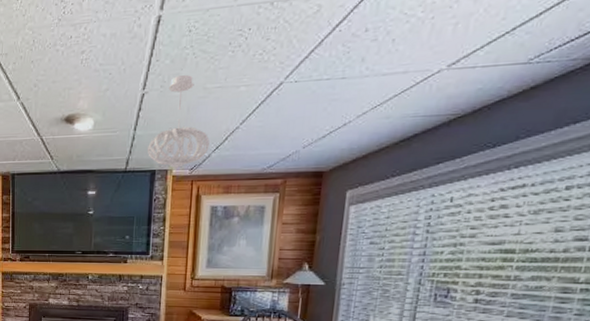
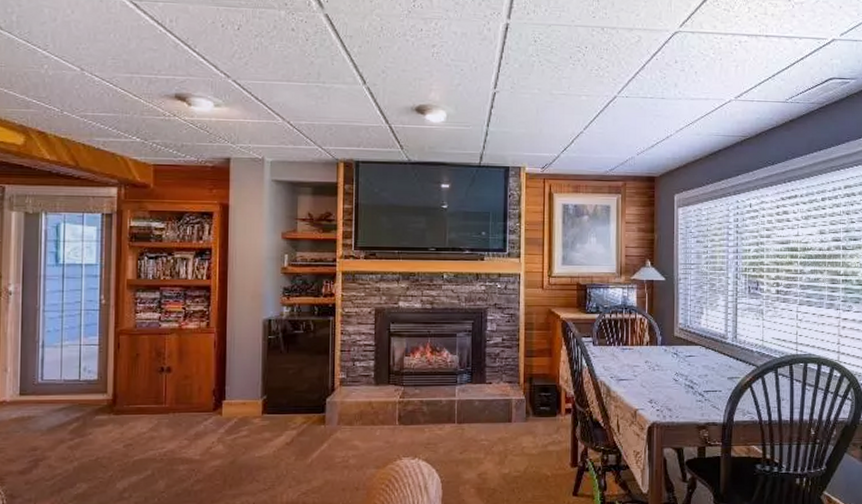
pendant light: present [148,74,210,169] -> none [501,79,558,167]

